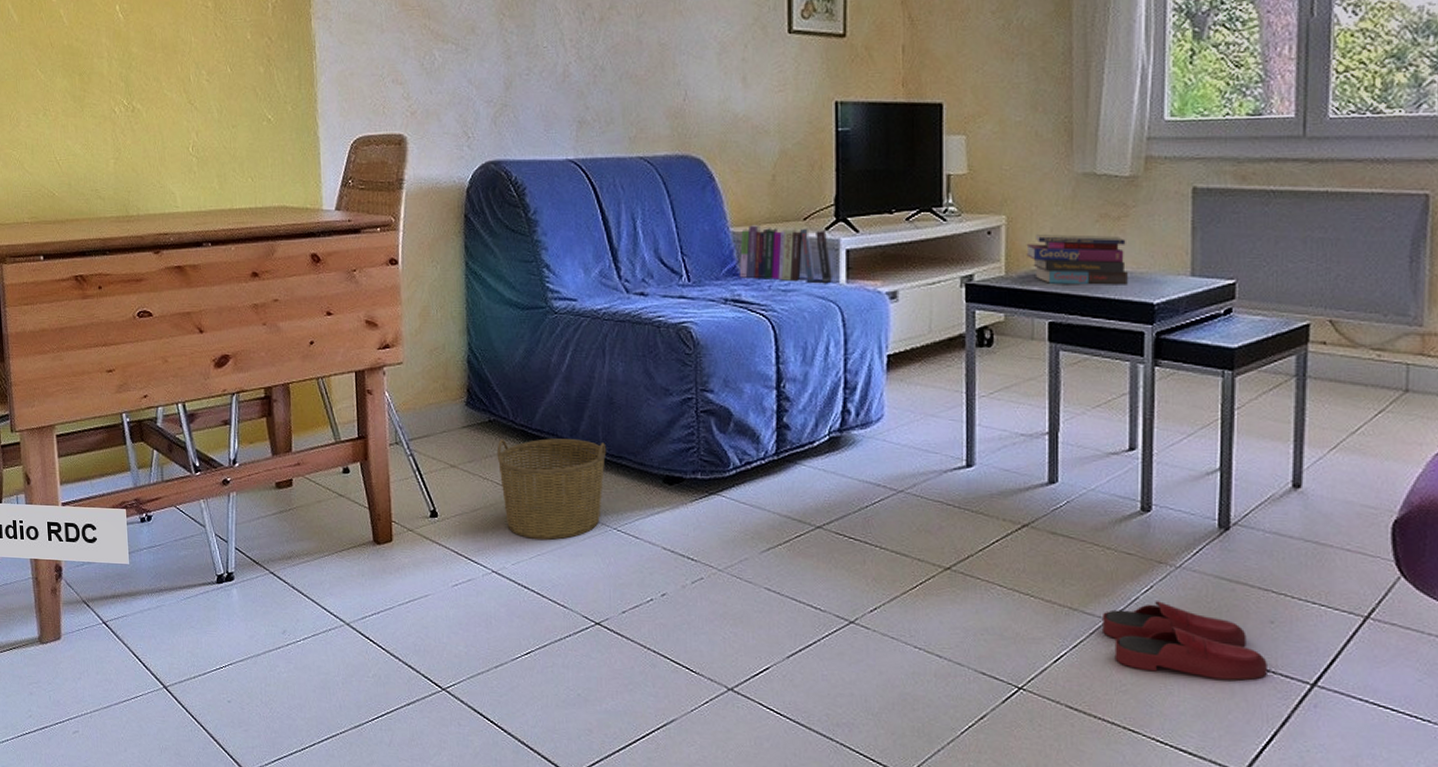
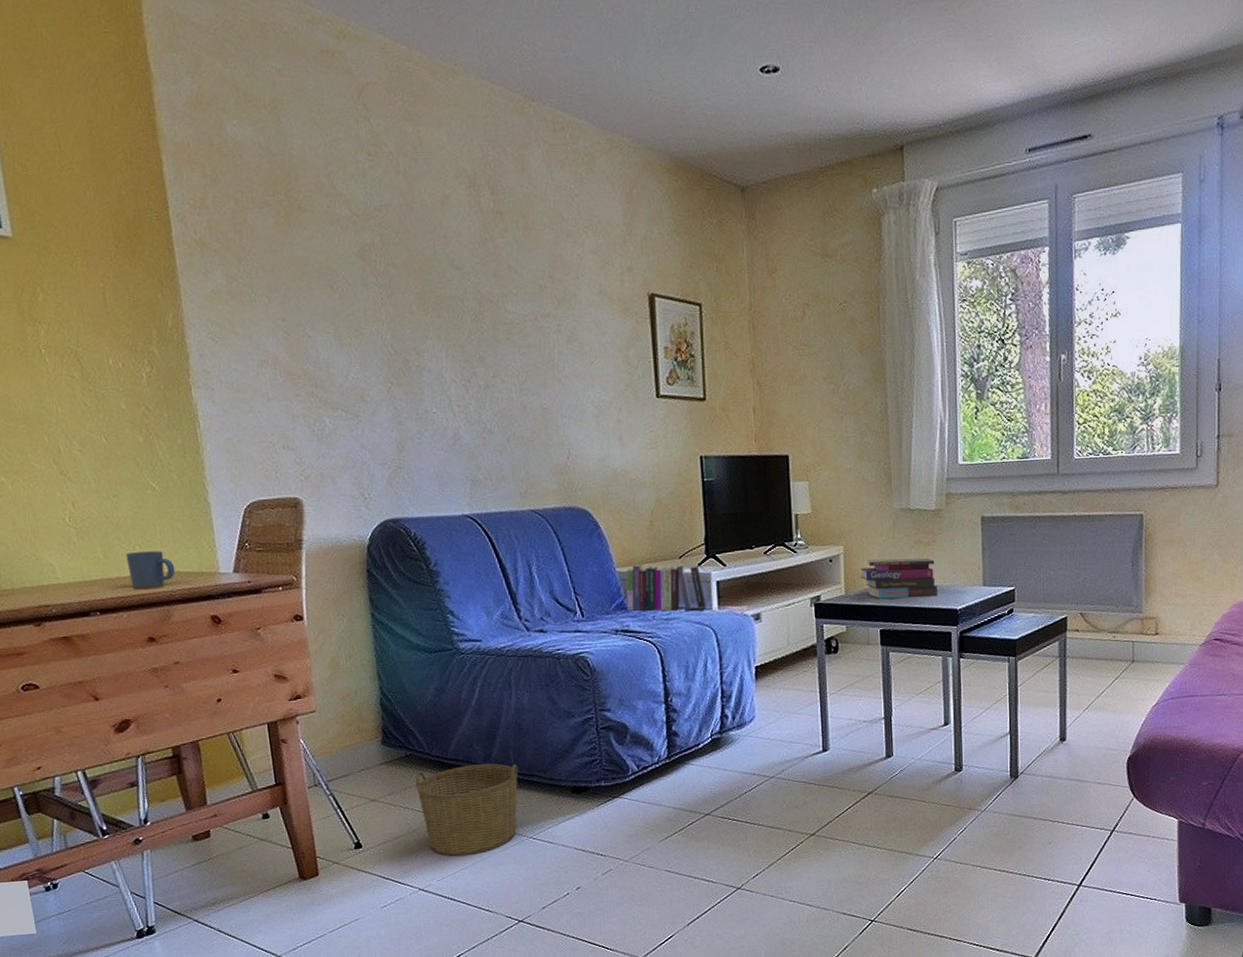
mug: none [238,184,282,223] -> present [125,551,176,590]
slippers: present [1103,601,1267,681] -> none [931,838,1048,893]

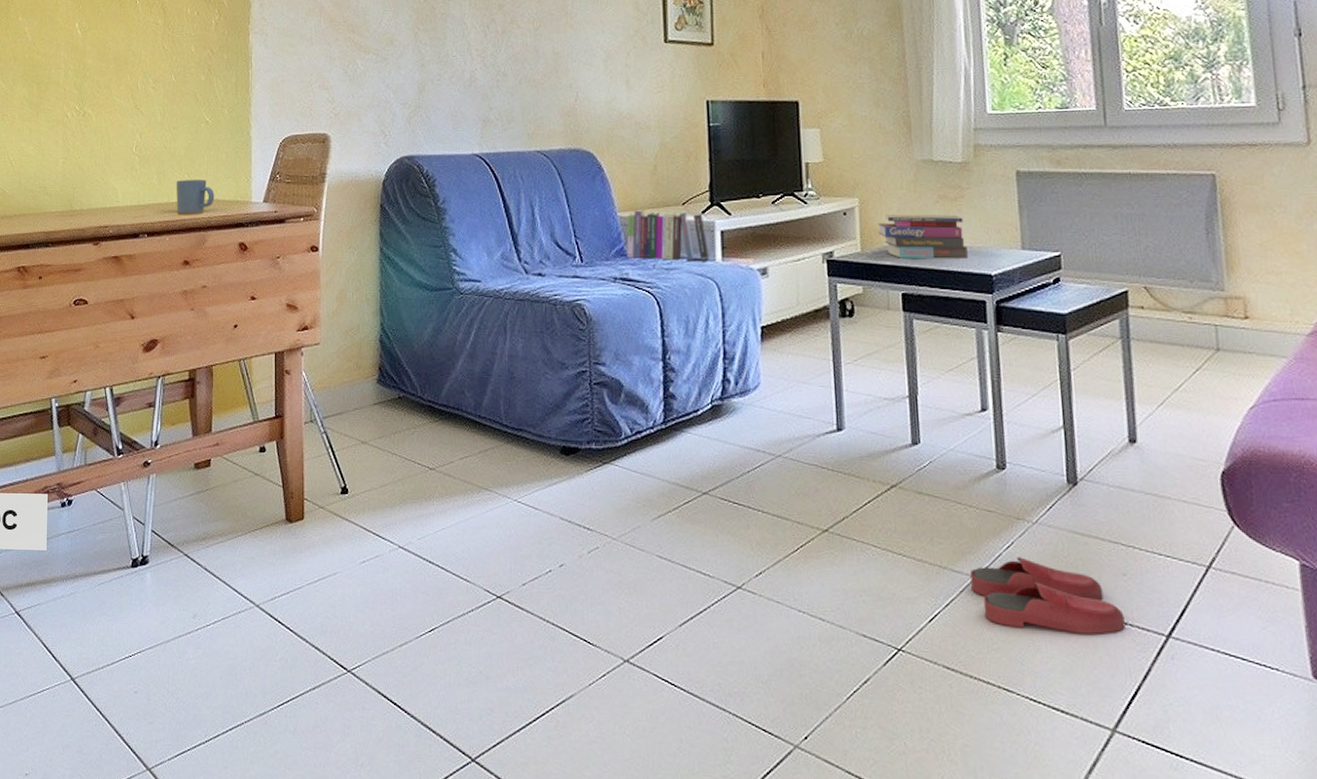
basket: present [415,763,519,856] -> none [405,413,508,513]
slippers: none [931,838,1048,893] -> present [970,557,1125,634]

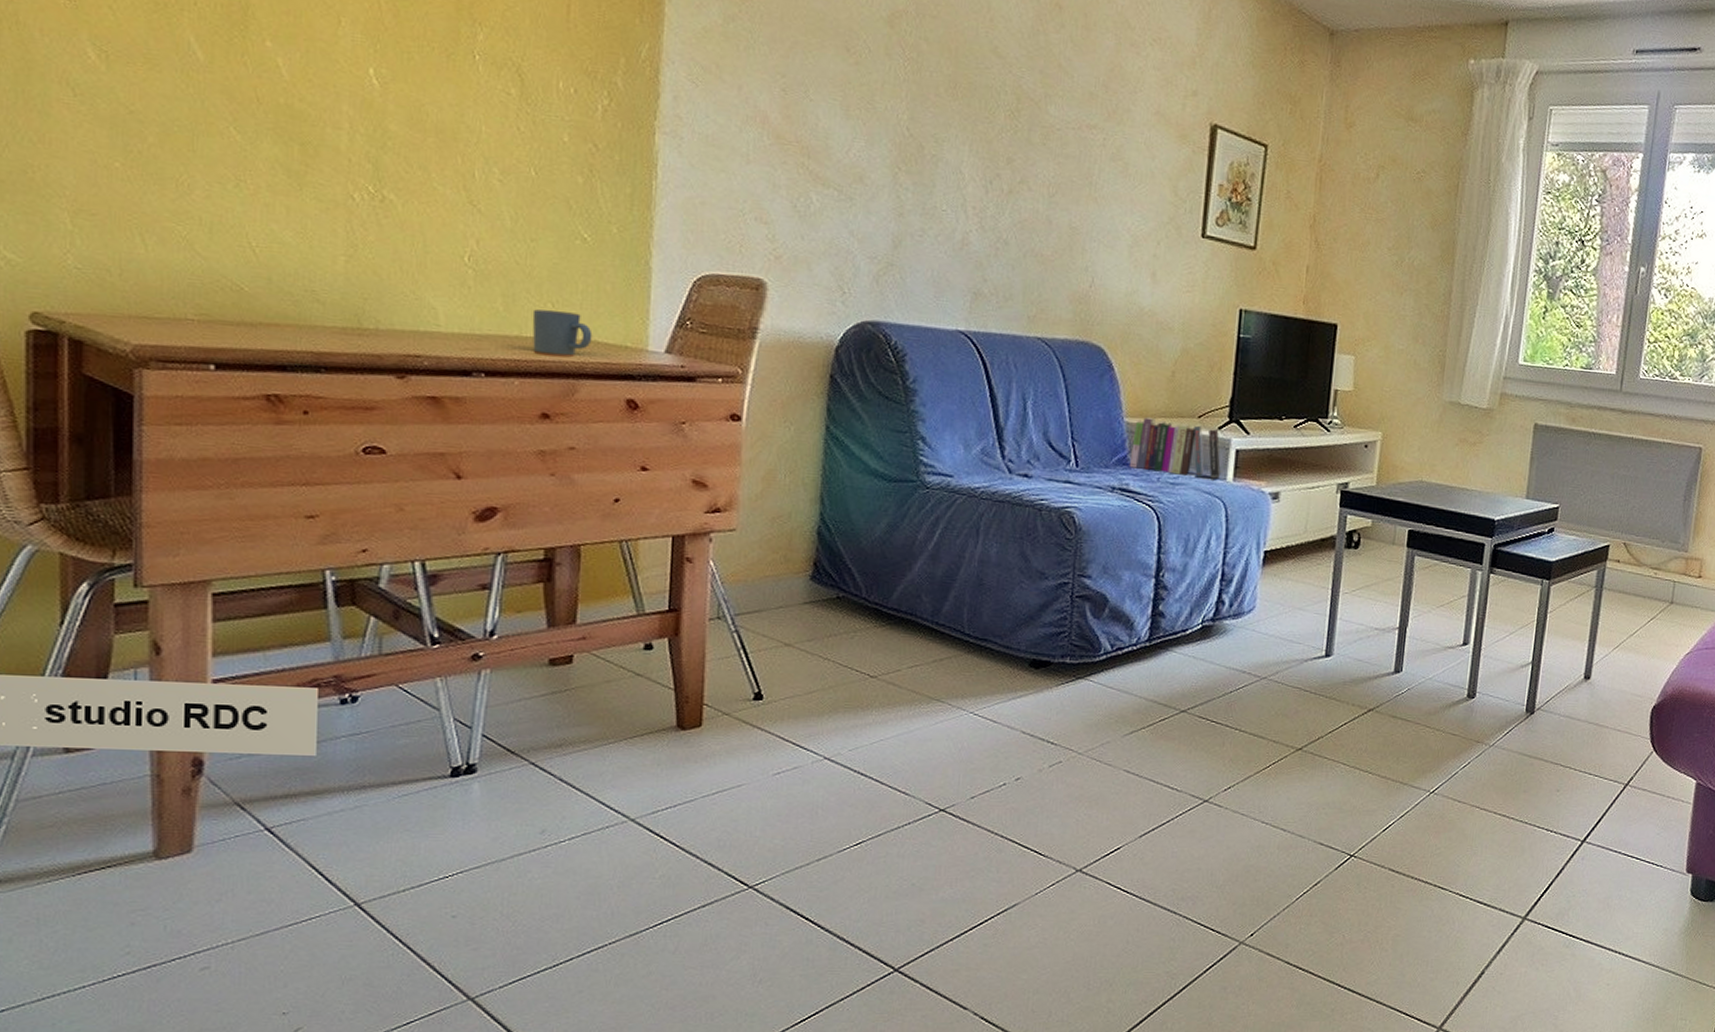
books: present [877,214,968,259] -> none [1395,452,1478,502]
slippers: present [970,557,1125,634] -> none [1426,775,1551,840]

